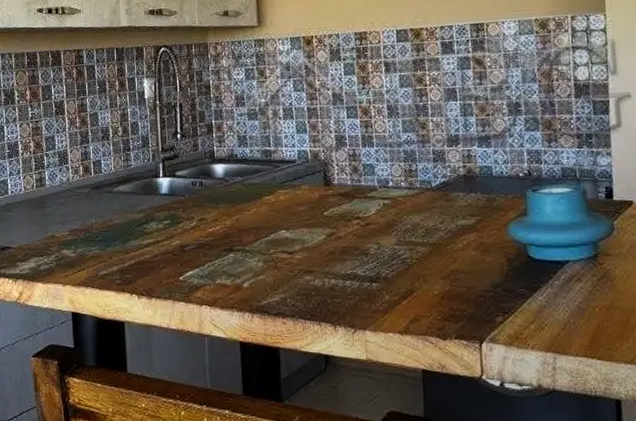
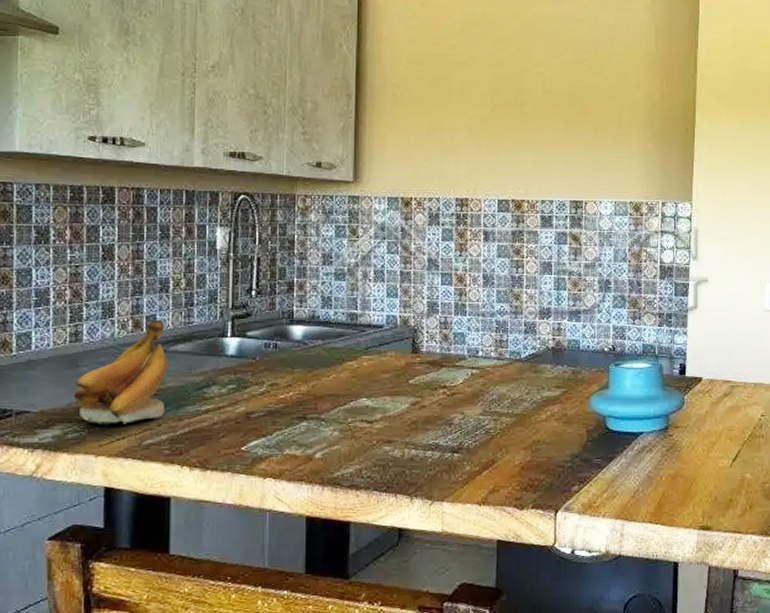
banana: none [42,164,114,259] -> present [73,319,169,426]

